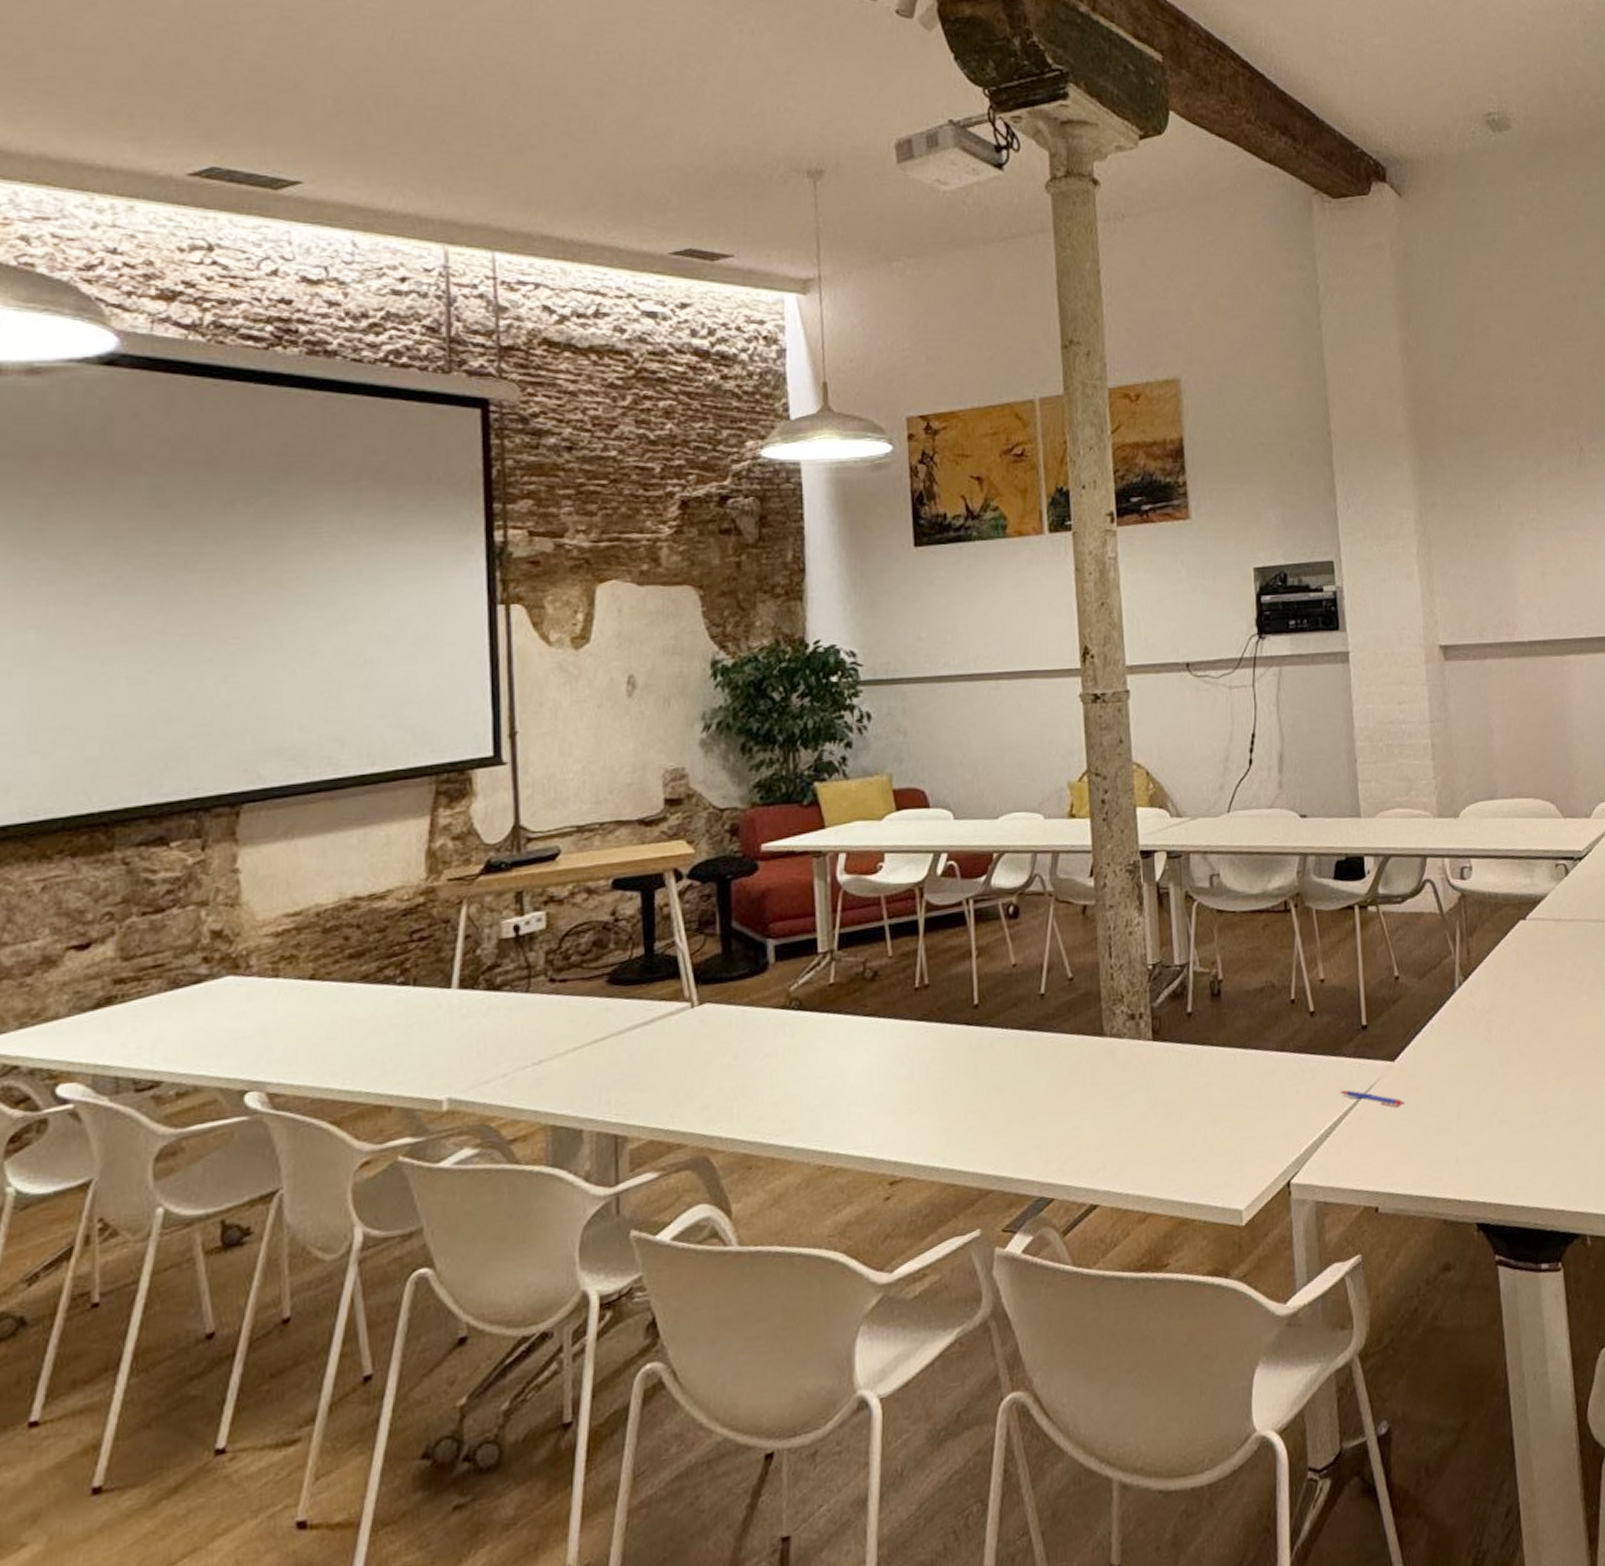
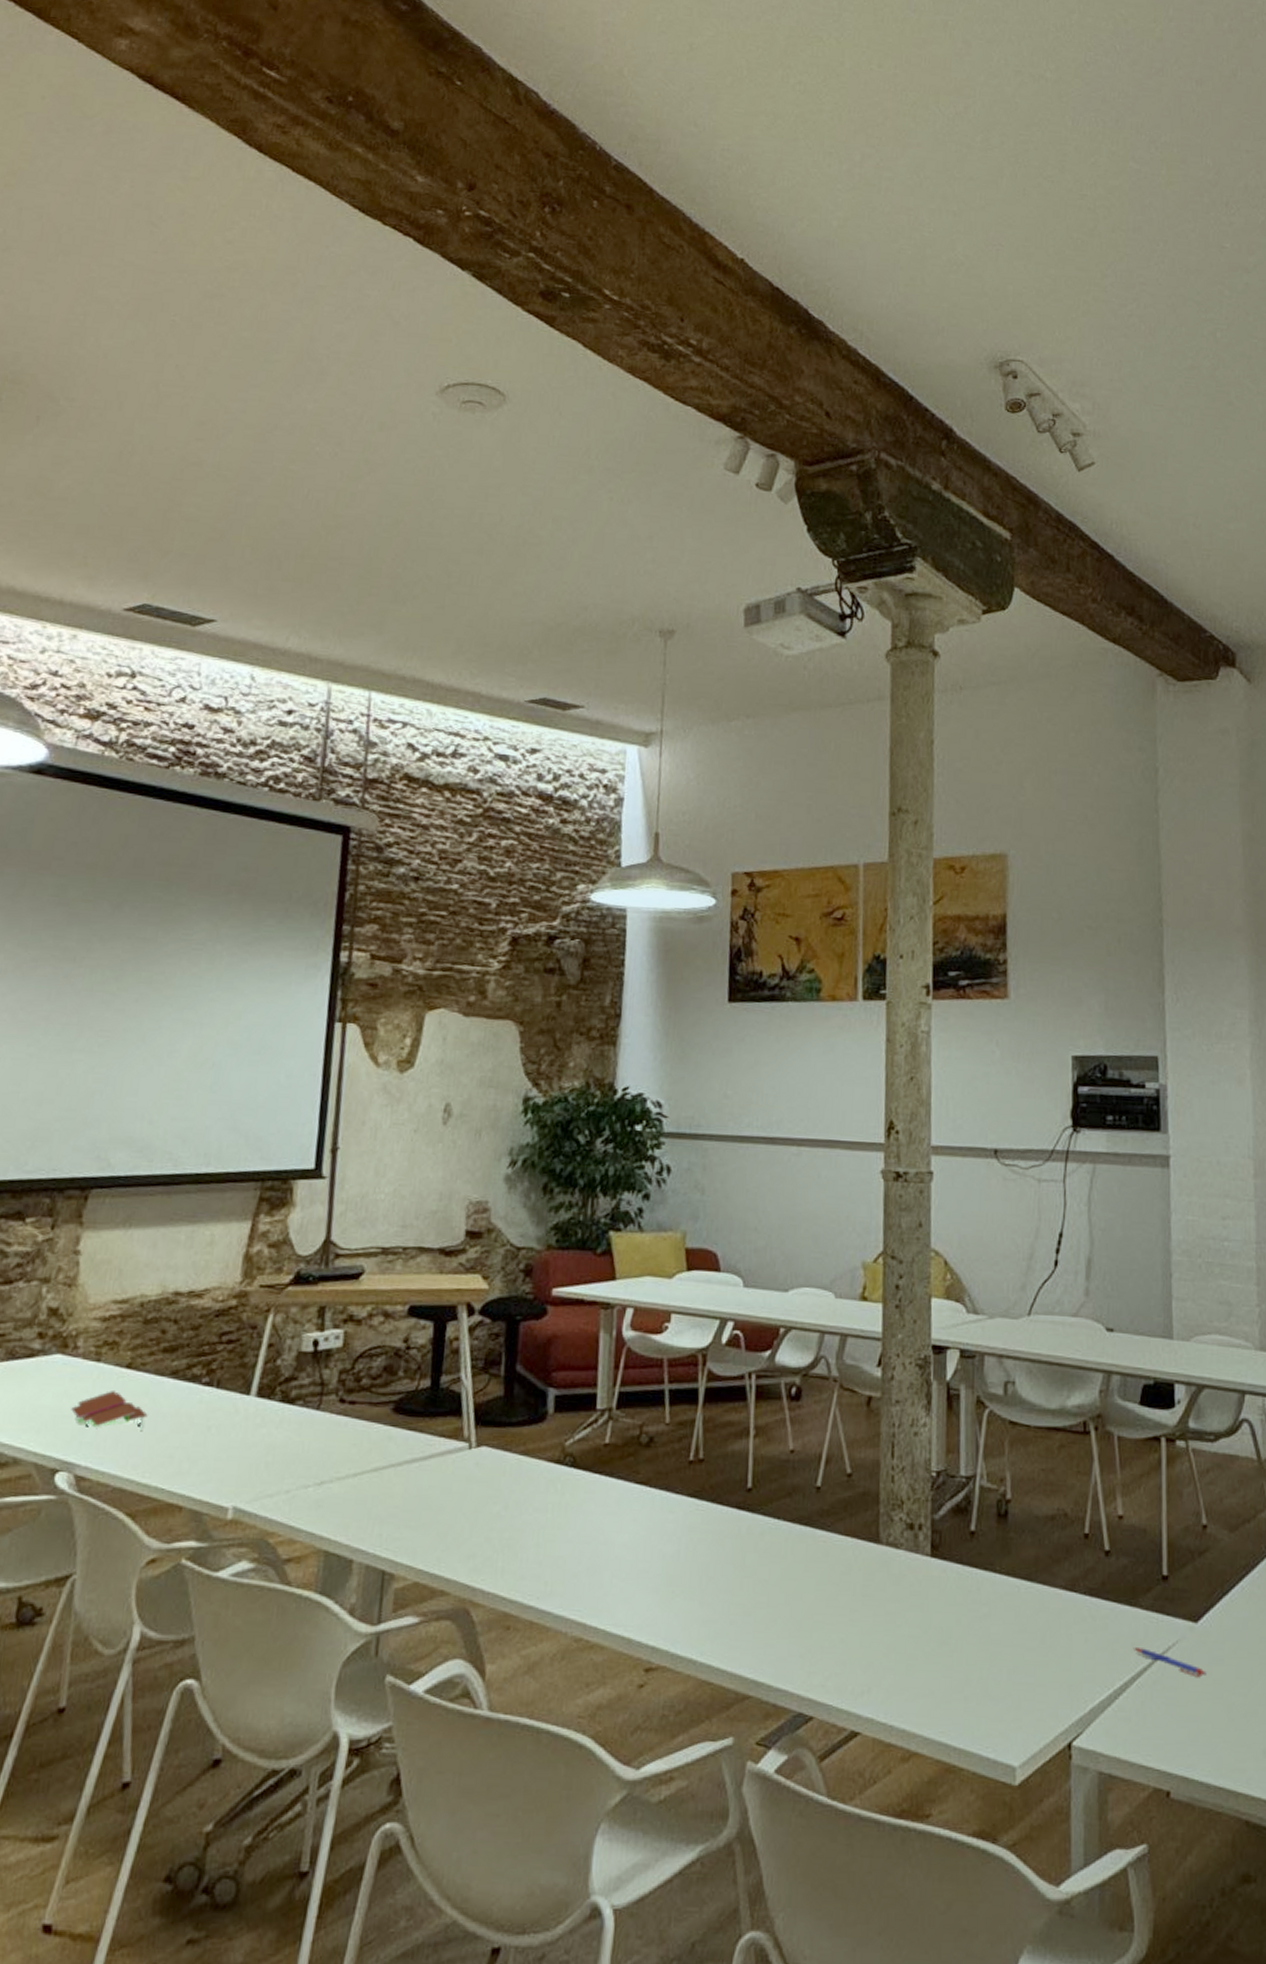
papers: none [253,1004,341,1044] -> present [71,1391,148,1430]

